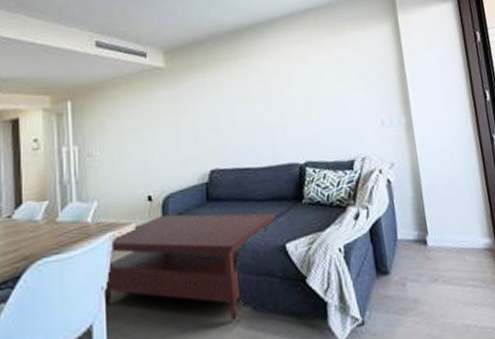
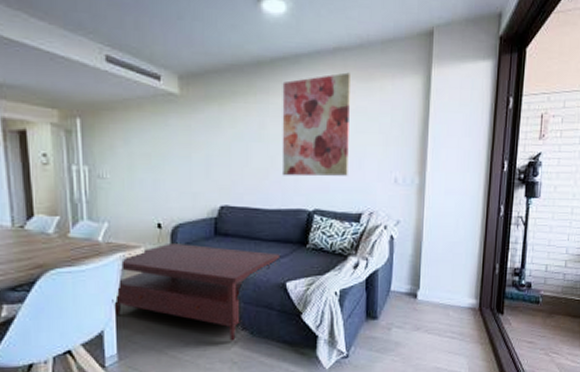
wall art: none [261,28,335,132] -> present [281,72,350,177]

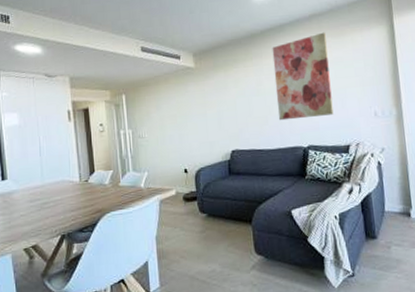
coffee table: present [112,242,281,341] -> none [153,183,285,266]

